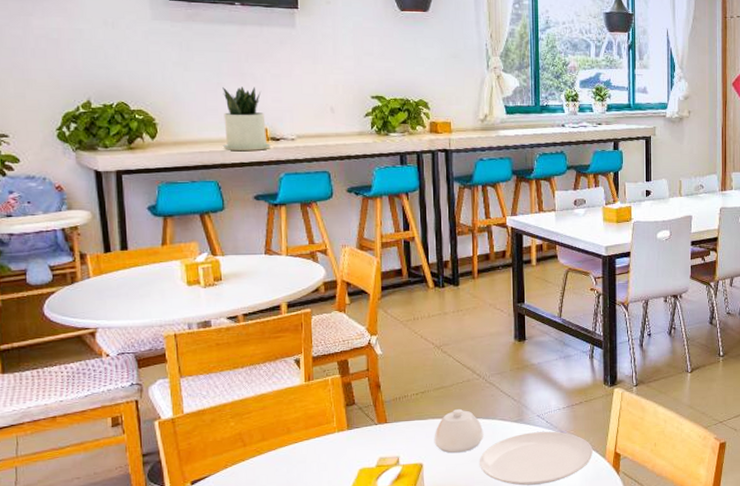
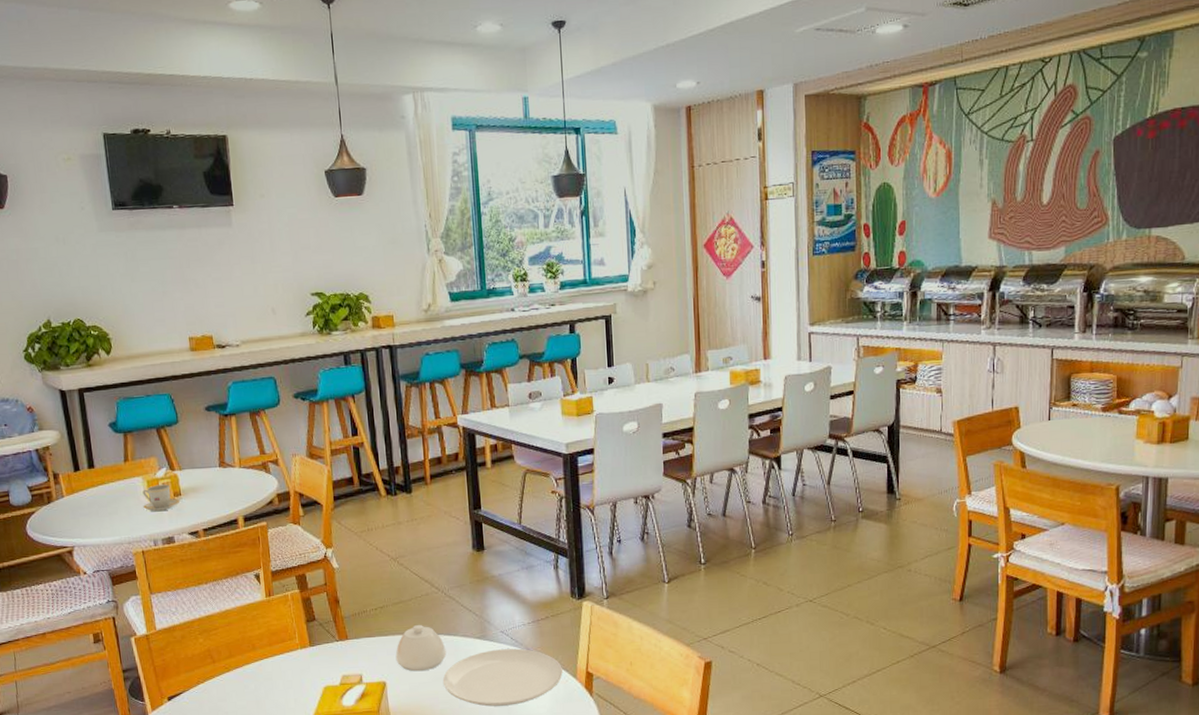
teacup: none [179,269,221,296] -> present [142,484,181,512]
planter: present [222,86,272,152] -> none [168,293,218,362]

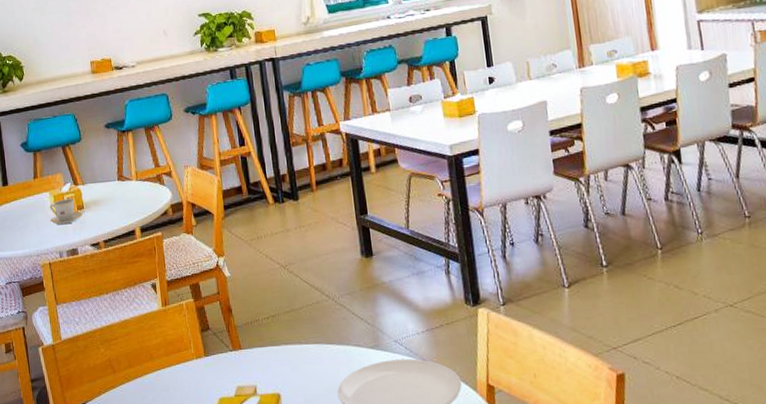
sugar bowl: present [395,624,447,672] -> none [288,333,340,383]

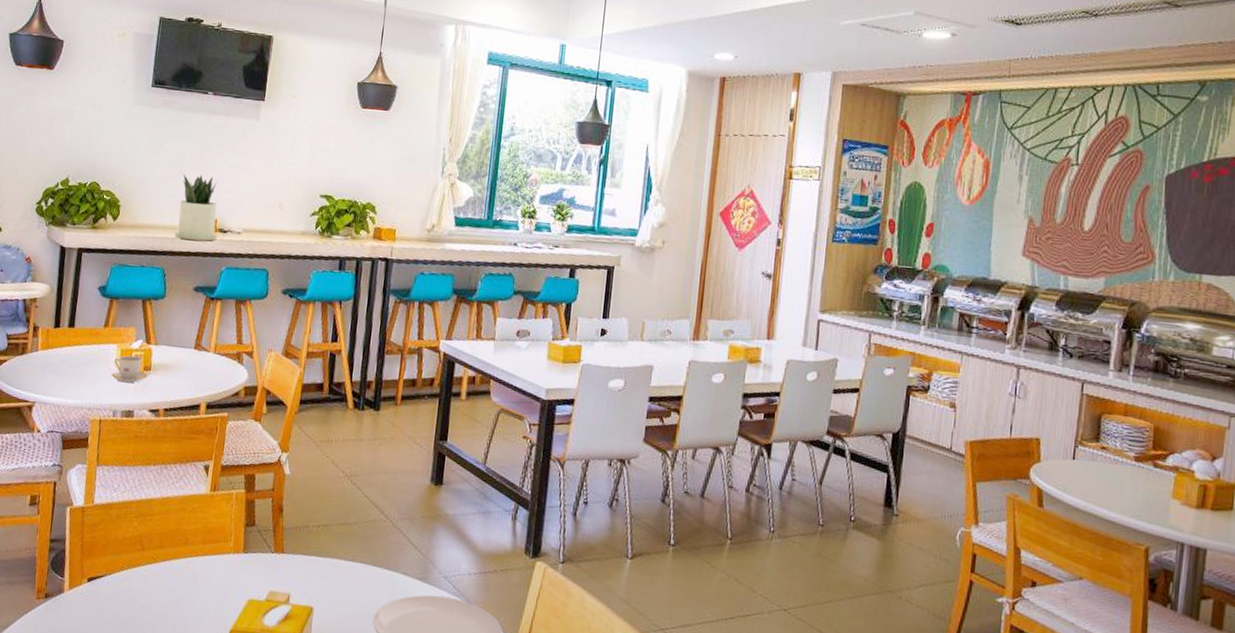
planter: none [72,21,116,84] -> present [174,175,219,242]

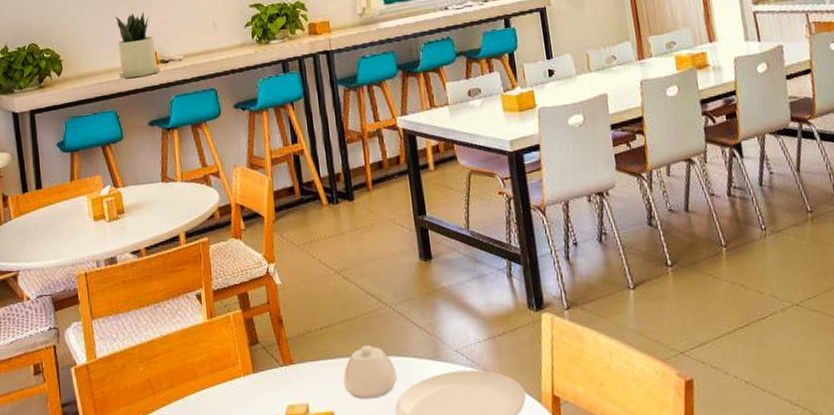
teacup: present [111,355,149,383] -> none [87,202,124,232]
sugar bowl: none [328,551,383,604] -> present [343,344,398,400]

